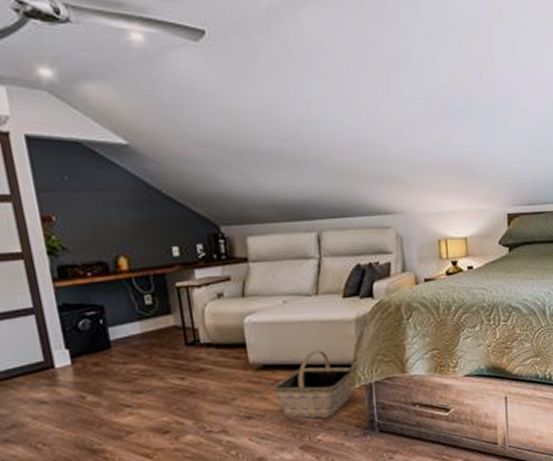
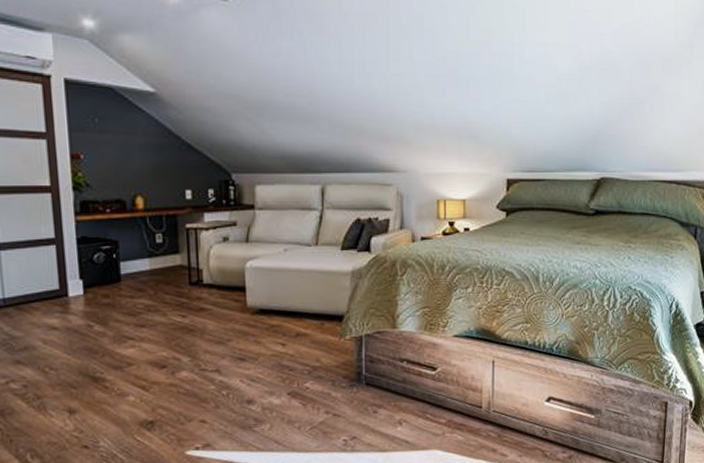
basket: present [272,350,353,418] -> none [266,299,346,366]

